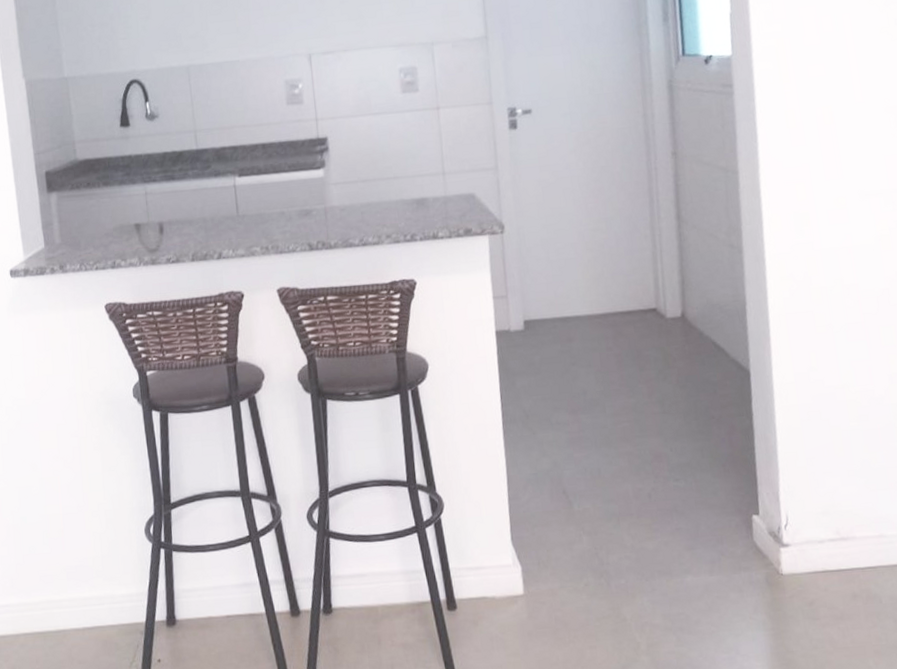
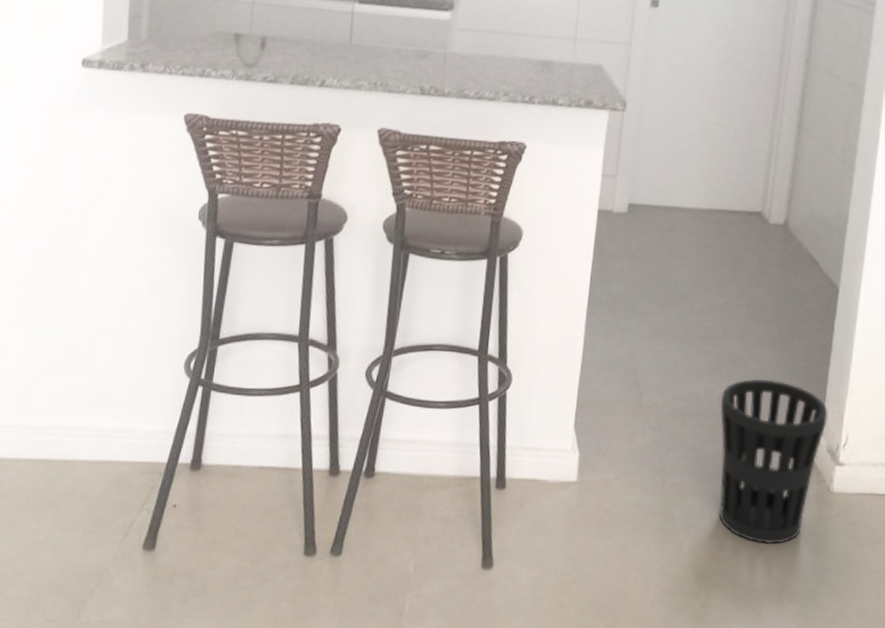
wastebasket: none [651,470,764,634] -> present [719,379,828,545]

